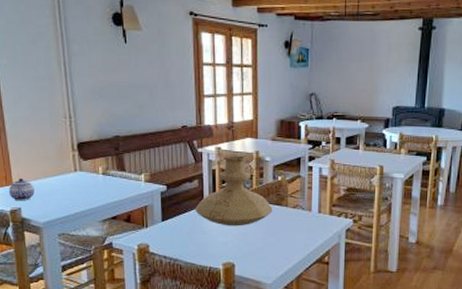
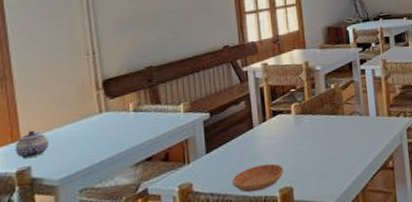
saucer: none [182,239,228,262] -> present [231,163,284,192]
vase: present [195,155,273,226] -> none [244,68,329,147]

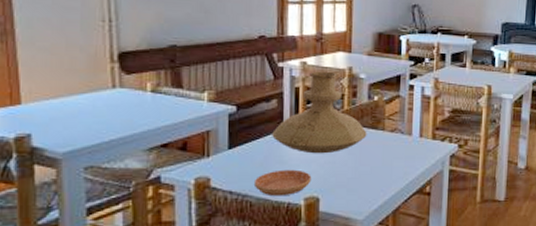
teapot: present [15,130,49,160] -> none [14,96,53,126]
vase: none [244,68,329,147] -> present [272,71,367,154]

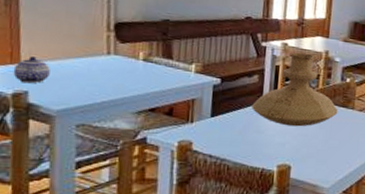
teapot: none [14,96,53,126] -> present [13,56,50,84]
saucer: present [253,169,312,197] -> none [232,138,285,163]

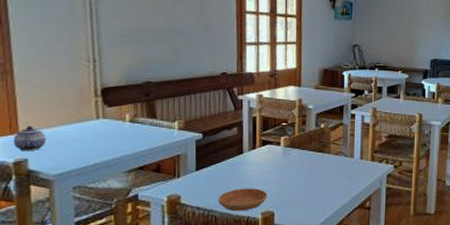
saucer: none [232,138,285,163] -> present [217,188,268,211]
vase: present [251,52,338,127] -> none [233,102,315,174]

